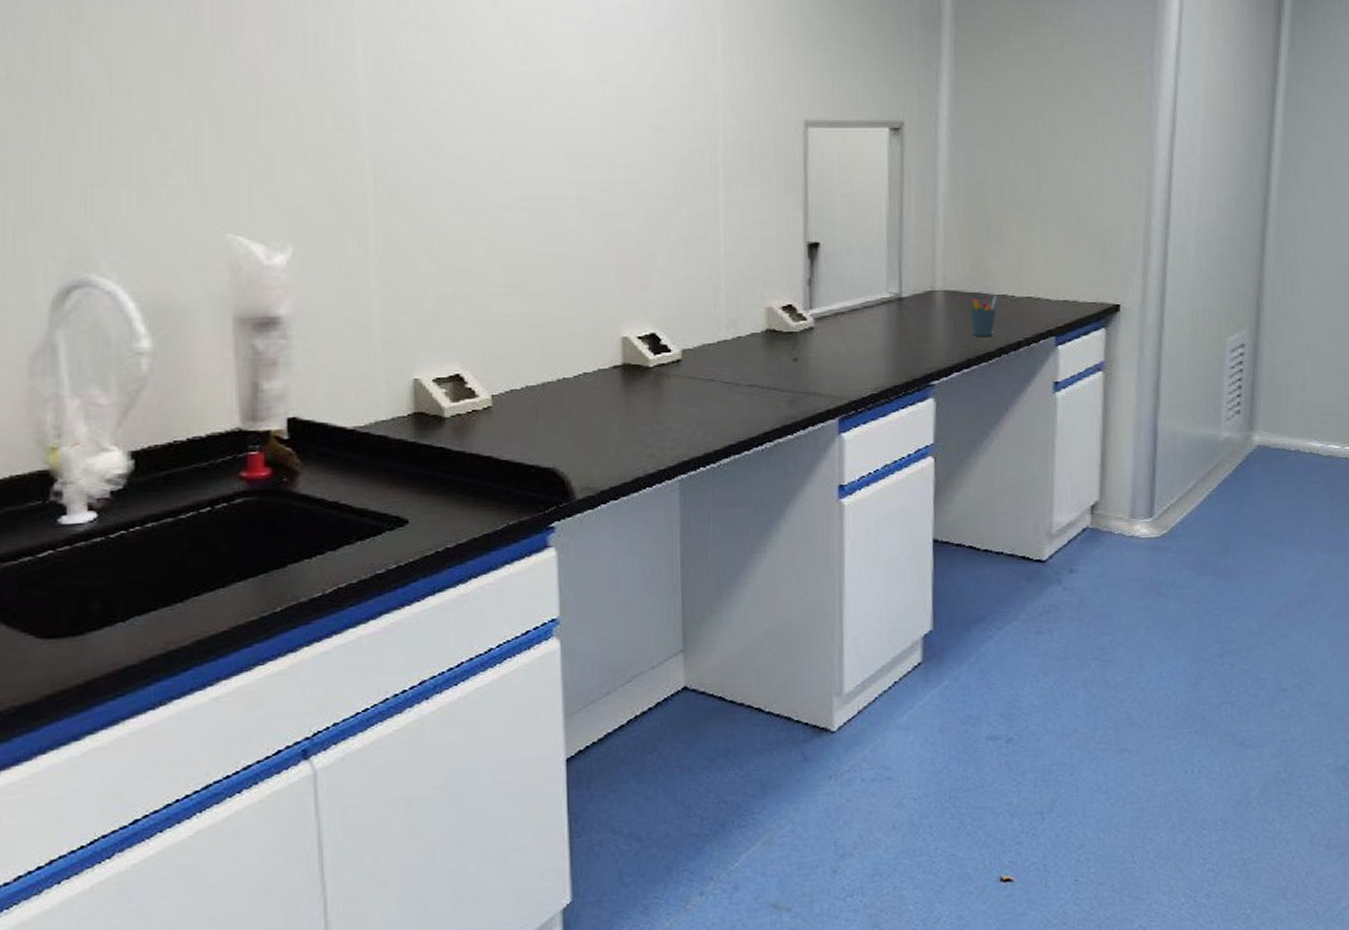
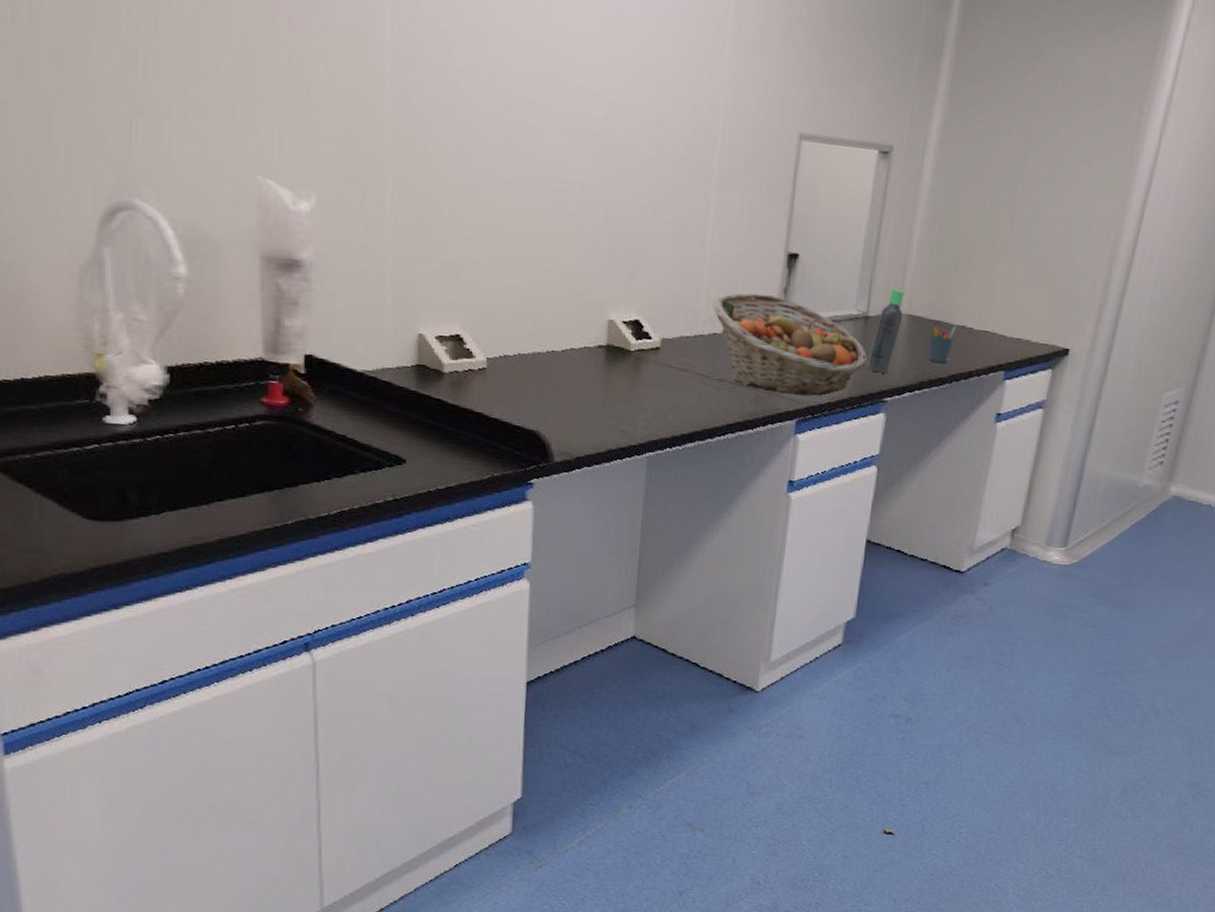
fruit basket: none [733,288,907,392] -> present [712,293,867,396]
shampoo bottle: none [908,266,939,356] -> present [867,289,904,374]

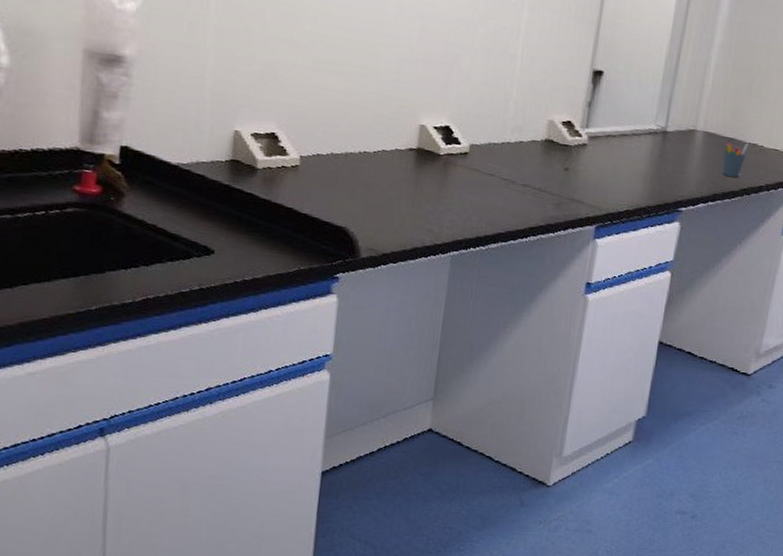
fruit basket: present [712,293,867,396] -> none [520,105,665,204]
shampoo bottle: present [867,289,904,374] -> none [664,107,701,185]

